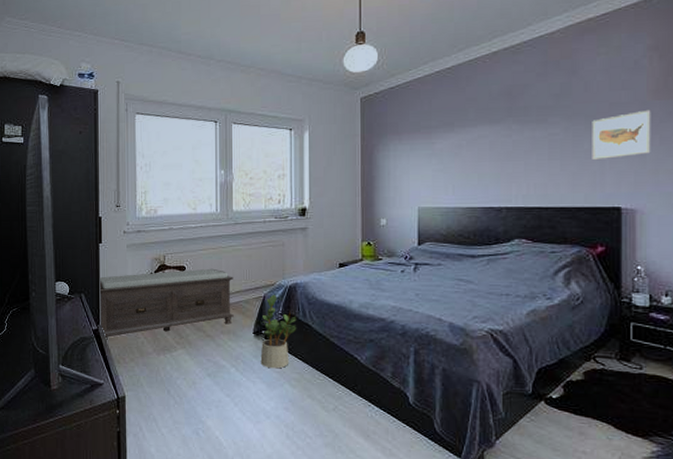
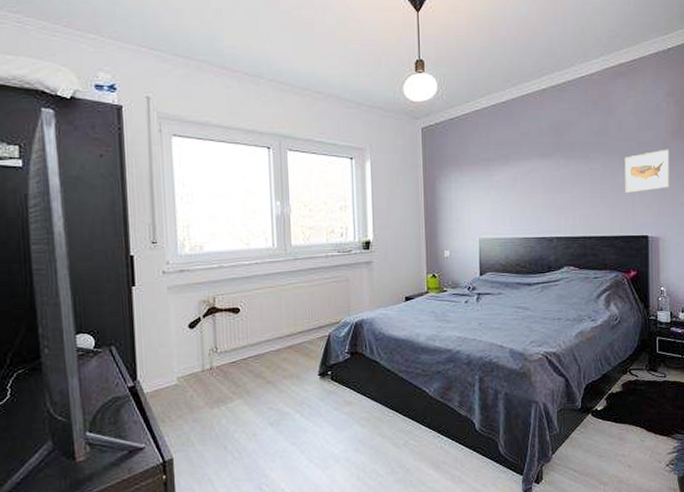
bench: present [100,268,234,340] -> none [135,308,297,397]
potted plant: present [260,294,297,369] -> none [327,332,365,410]

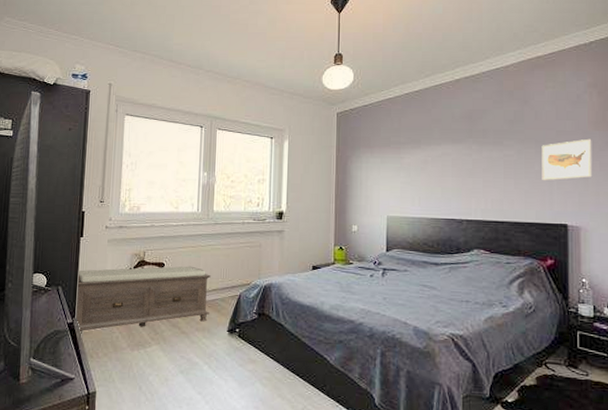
bench: none [135,308,297,397] -> present [76,266,211,334]

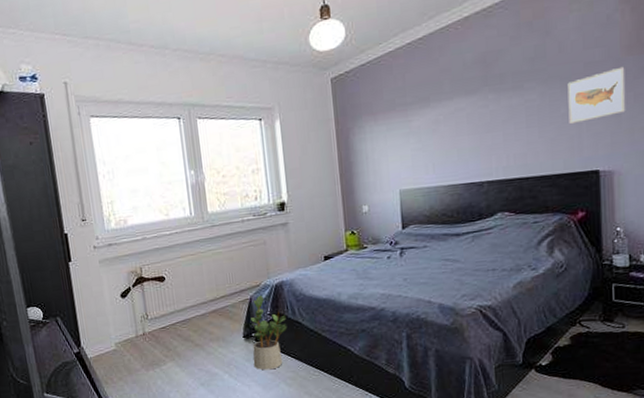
bench: present [76,266,211,334] -> none [75,275,221,362]
potted plant: none [233,293,270,367] -> present [251,295,288,370]

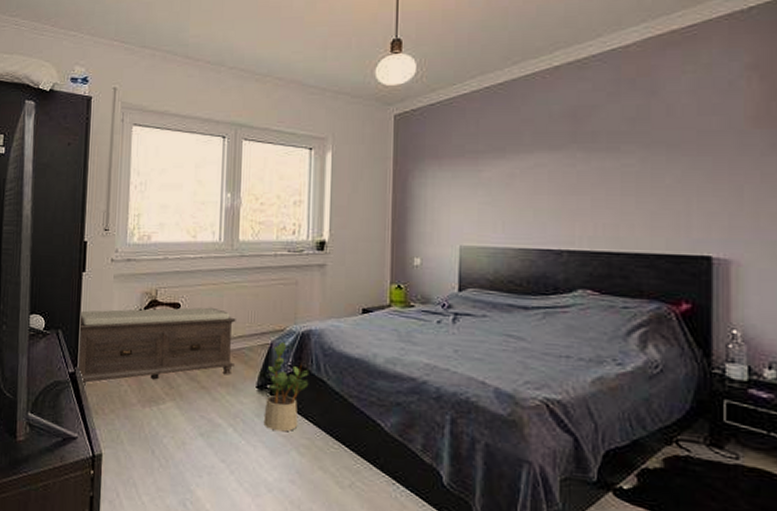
bench: none [75,275,221,362] -> present [79,307,236,386]
wall art: present [567,66,626,125] -> none [675,140,750,199]

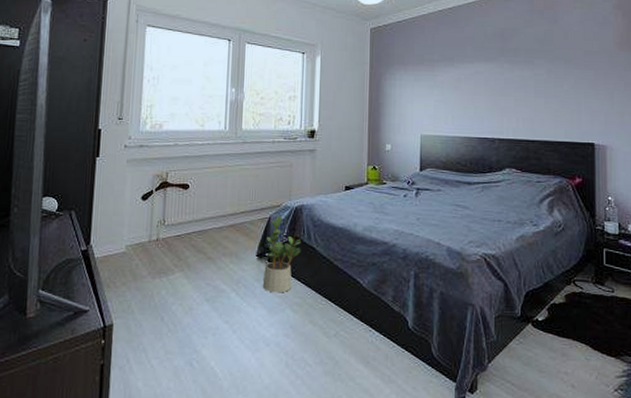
bench: present [79,307,236,386] -> none [91,187,239,262]

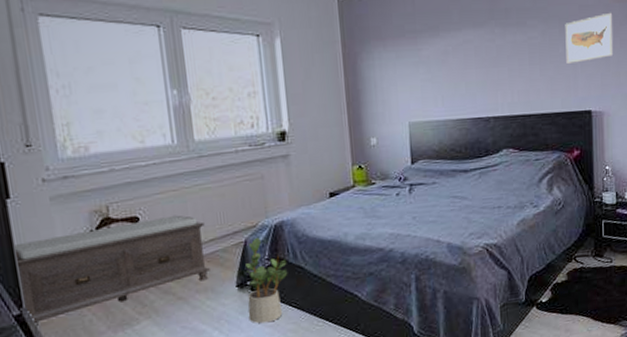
bench: none [91,187,239,262] -> present [15,215,210,326]
wall art: none [570,59,618,101] -> present [565,12,614,65]

